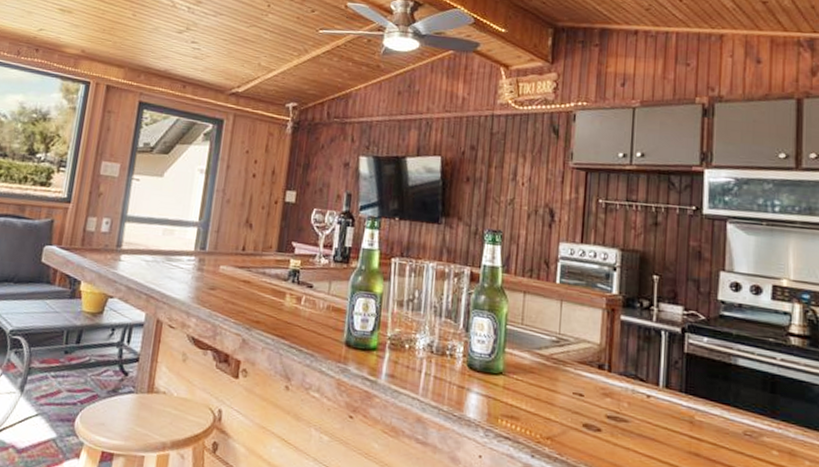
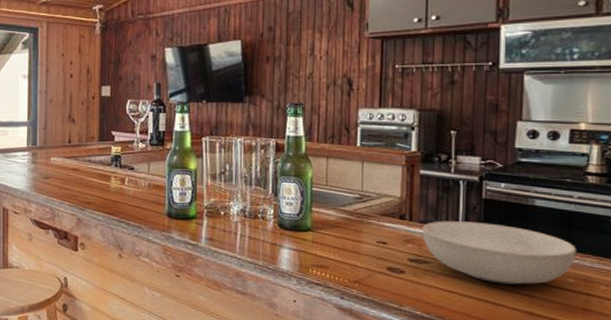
serving bowl: none [621,374,781,454] -> present [422,221,577,285]

